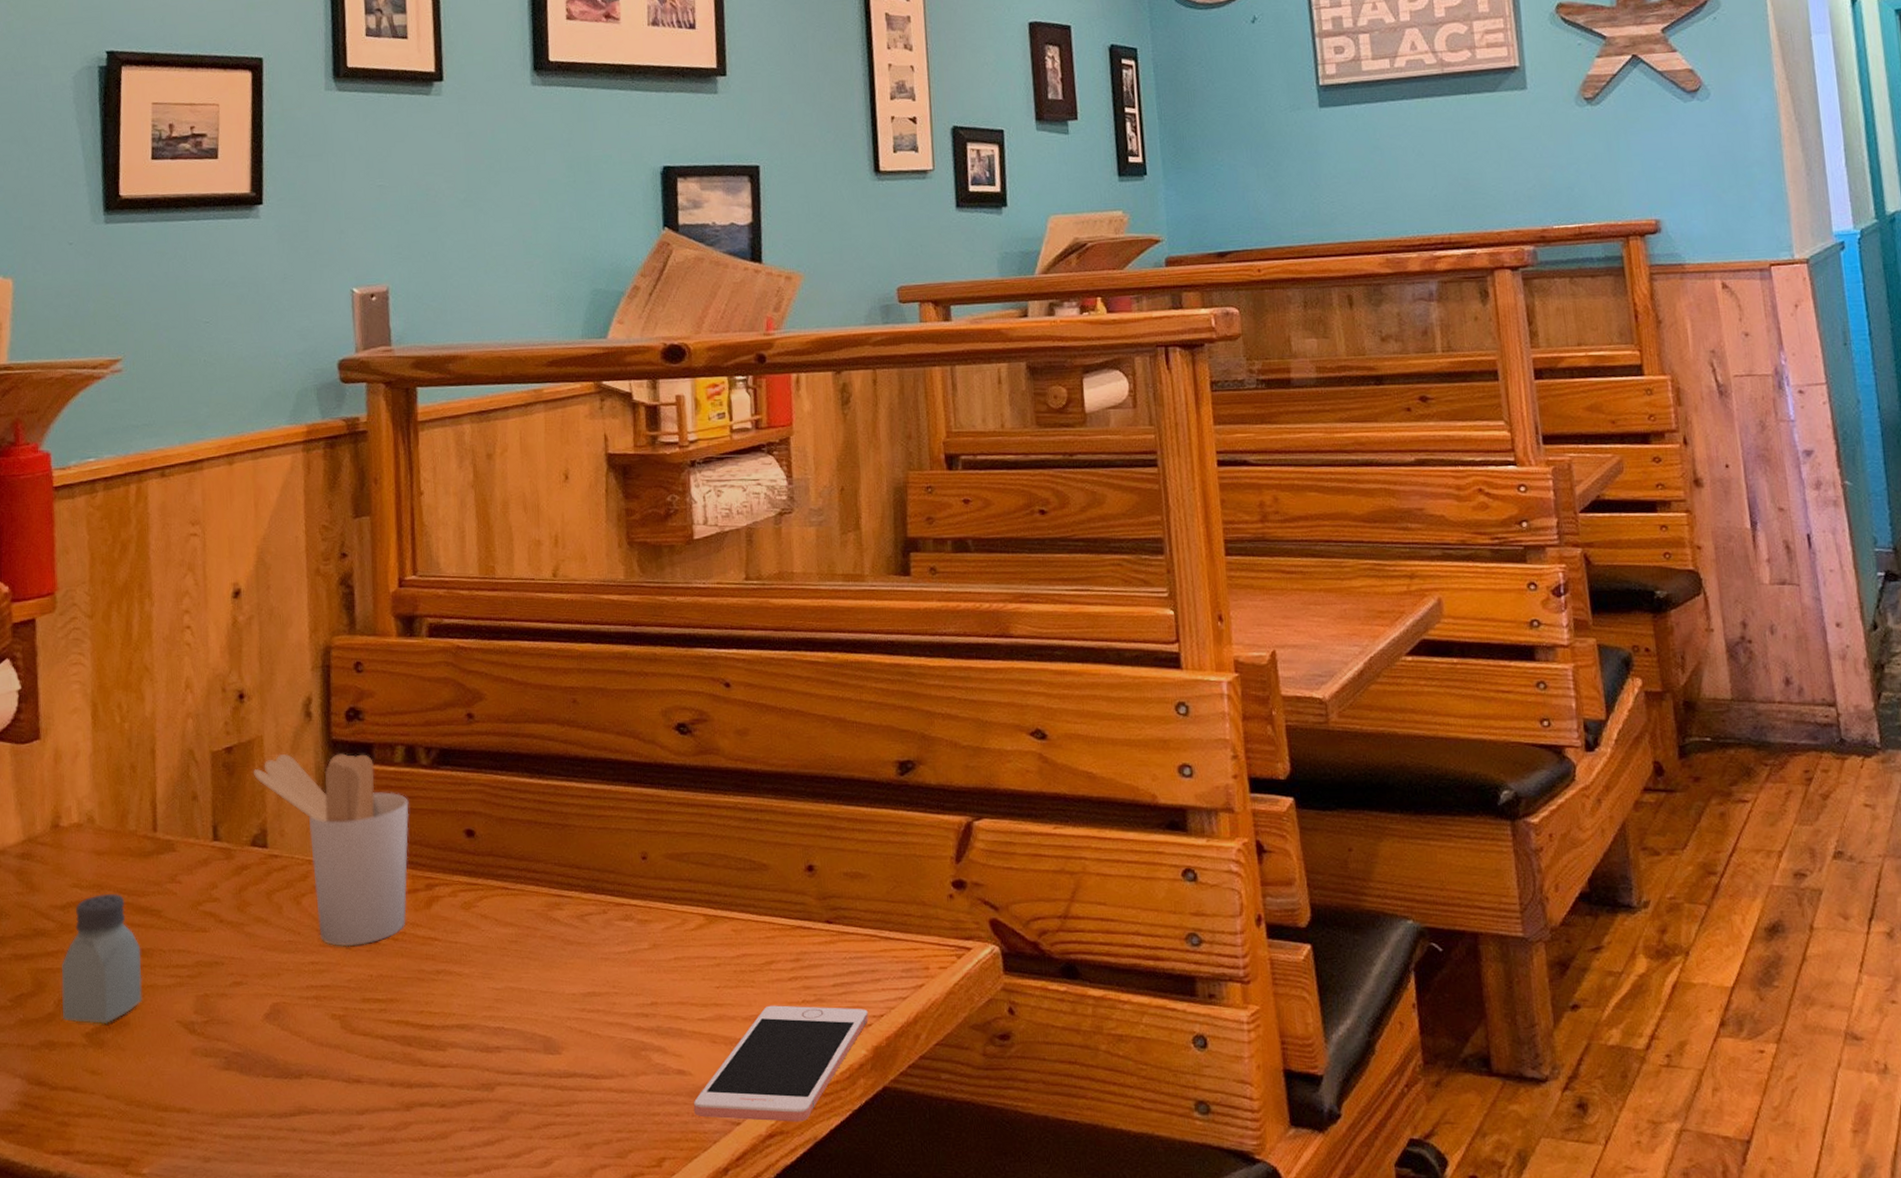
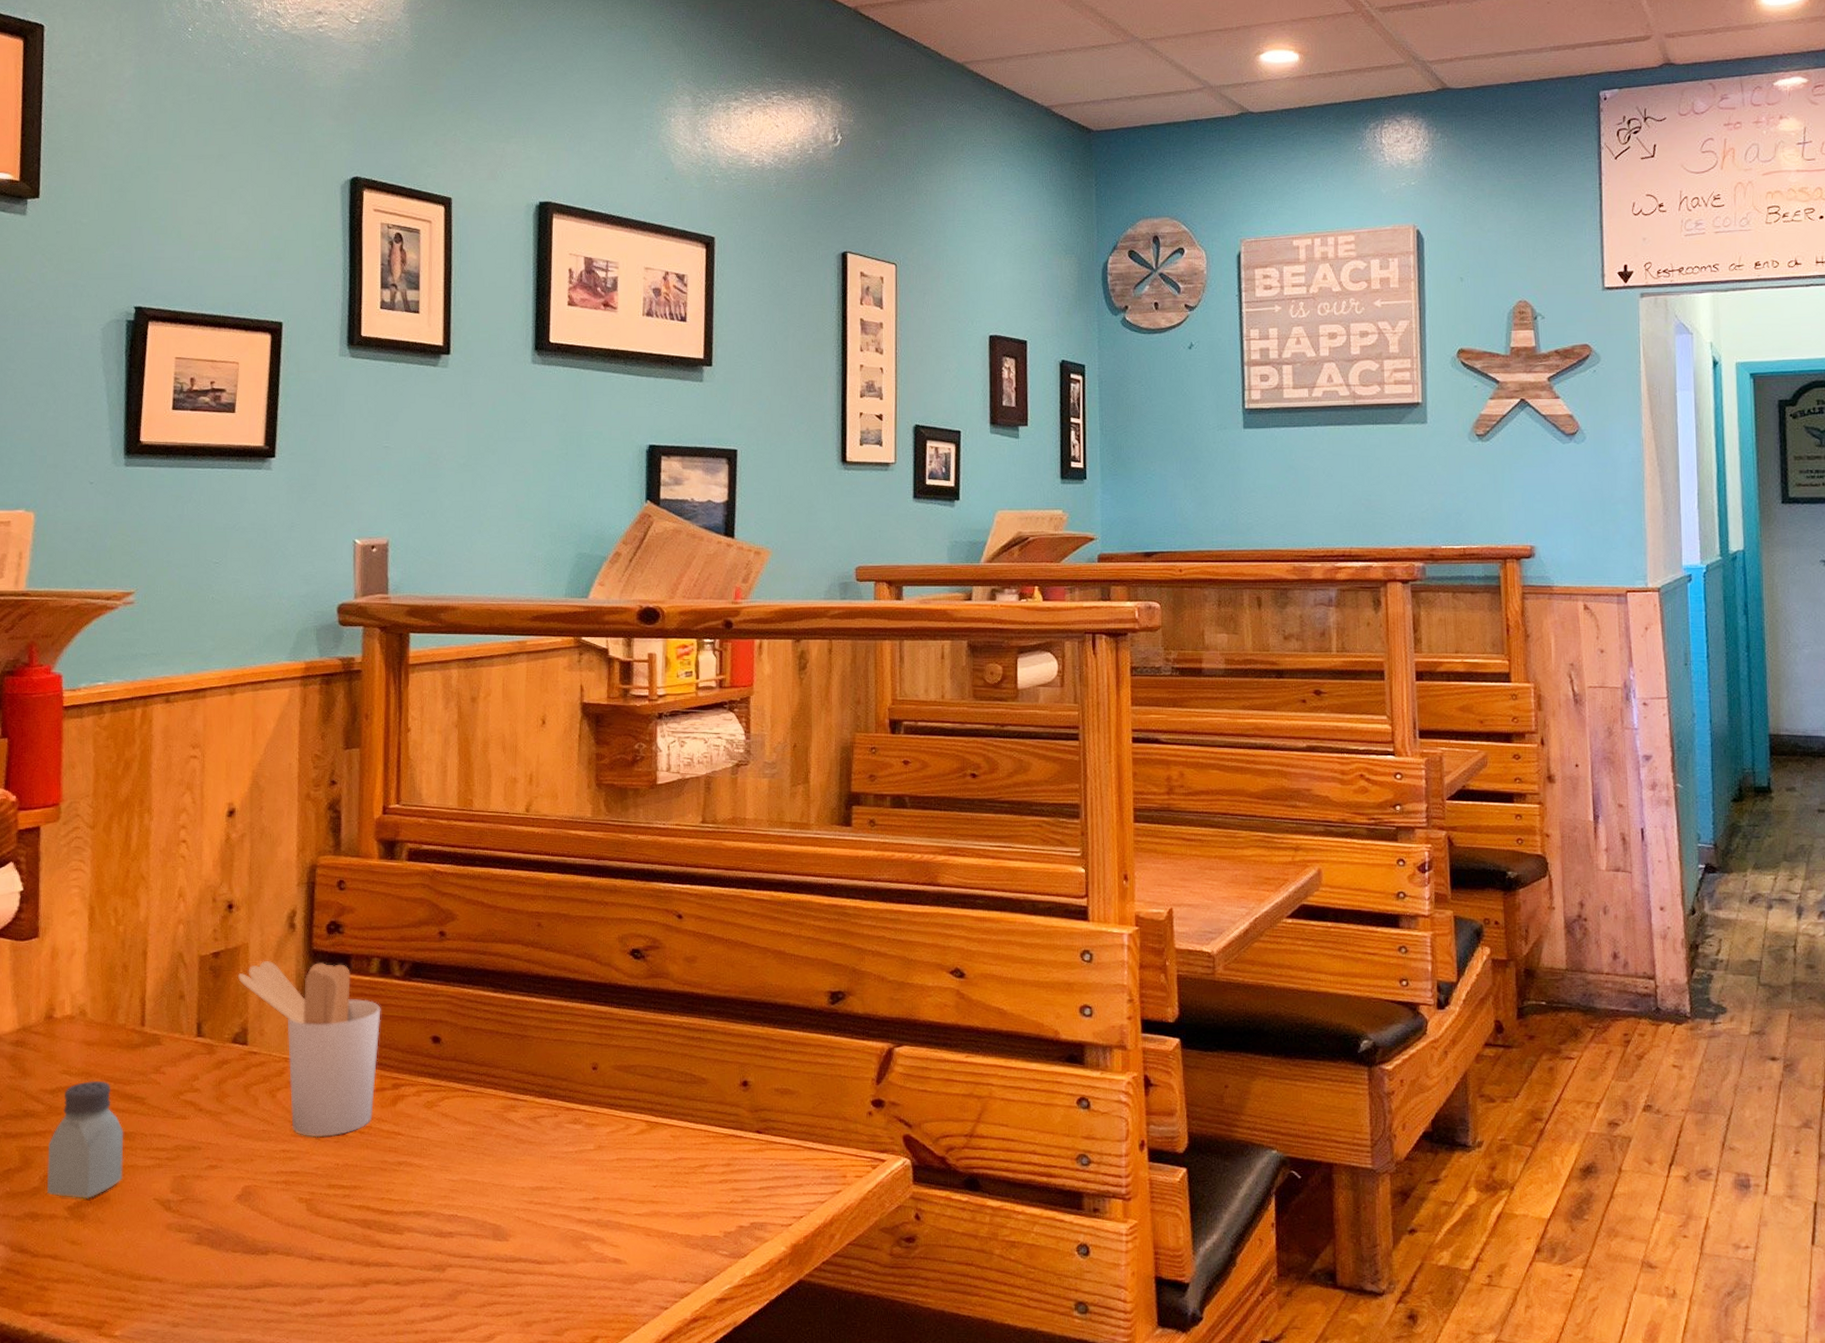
cell phone: present [693,1005,869,1122] -> none [626,1204,789,1309]

